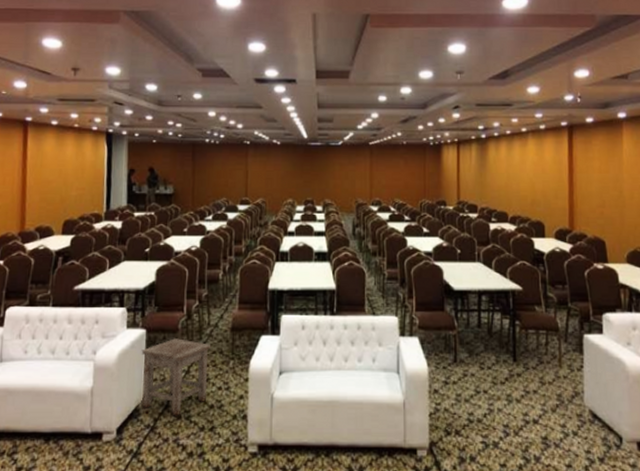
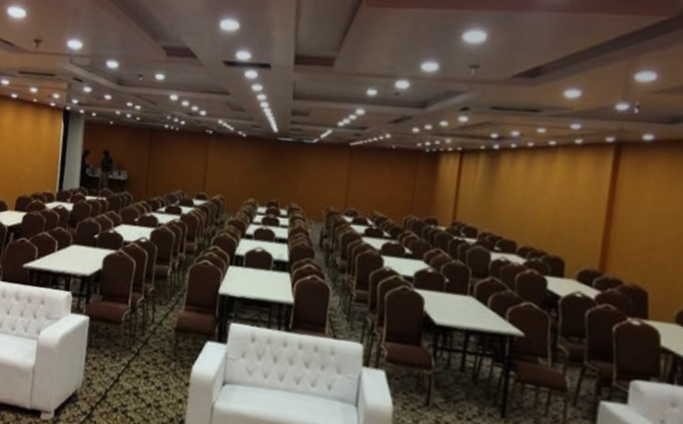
stool: present [141,337,212,416] -> none [80,329,154,409]

